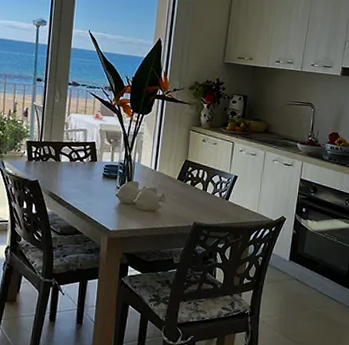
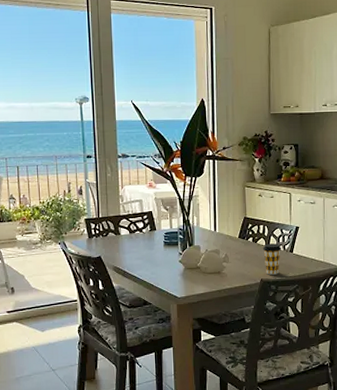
coffee cup: none [199,188,219,220] -> present [263,243,282,275]

